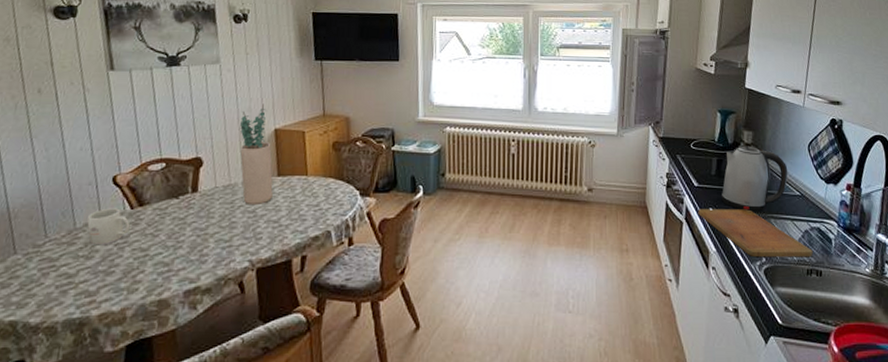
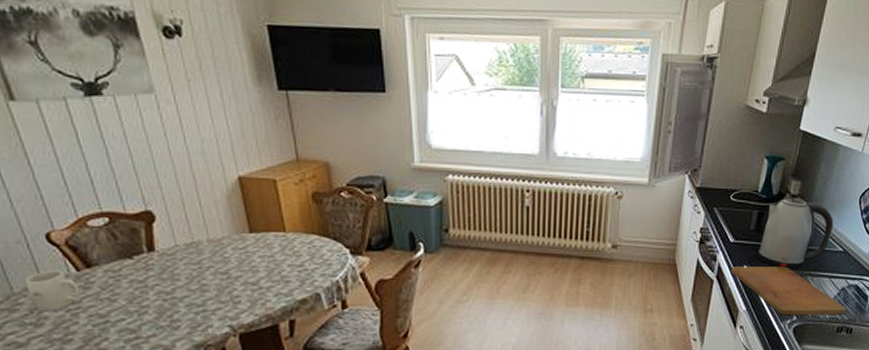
vase: present [240,103,273,206] -> none [193,145,247,266]

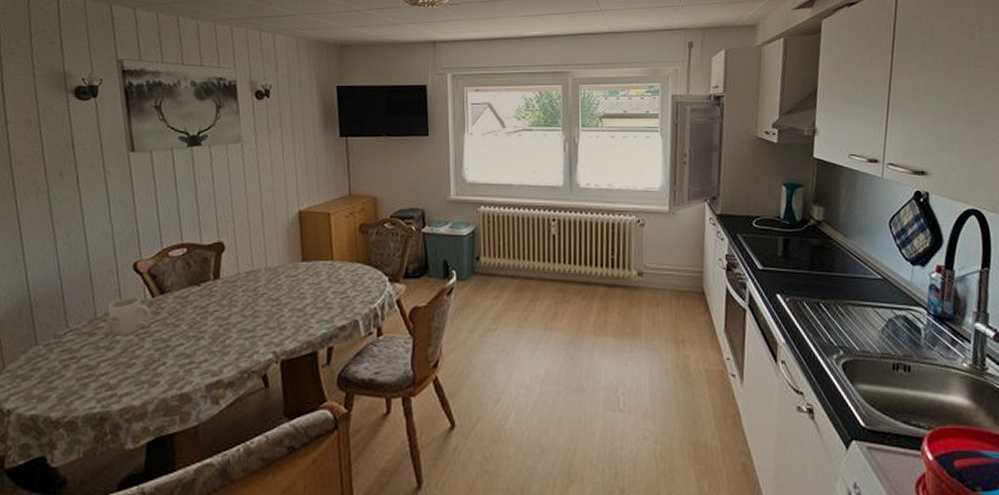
cutting board: present [731,266,847,316] -> none [763,295,899,350]
kettle: present [758,197,834,269] -> none [790,223,867,298]

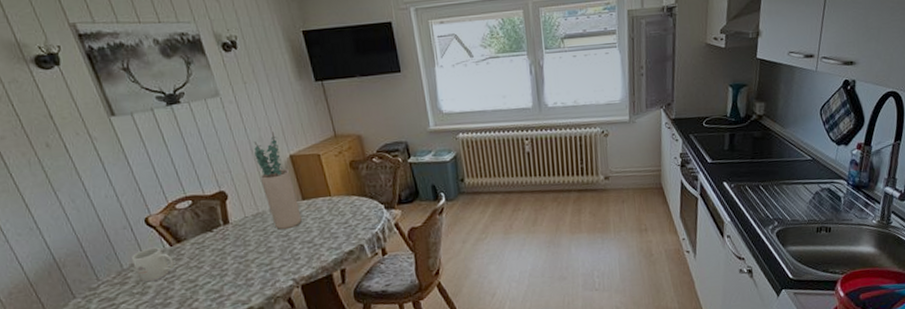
vase: none [263,184,298,293] -> present [253,131,302,230]

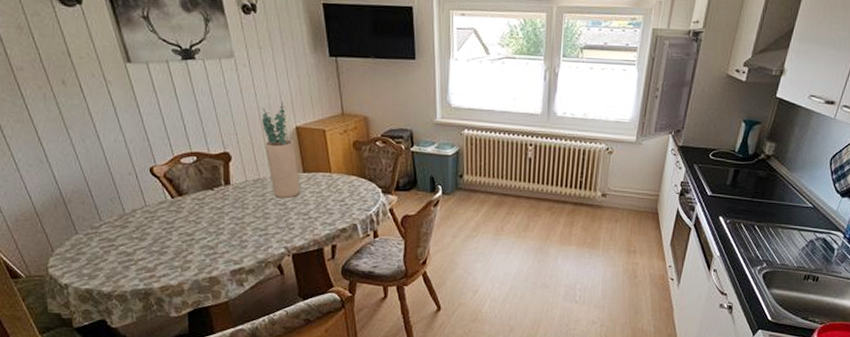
mug: present [132,247,175,283] -> none [134,196,174,229]

